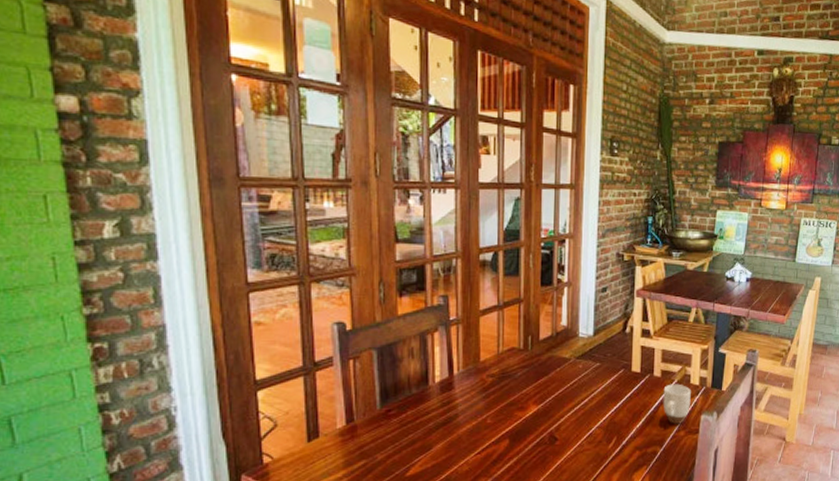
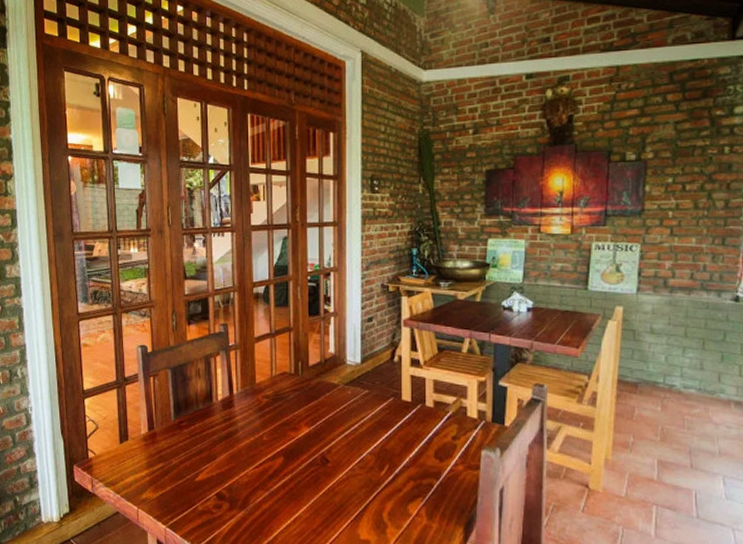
mug: present [663,384,691,424] -> none [437,415,469,458]

